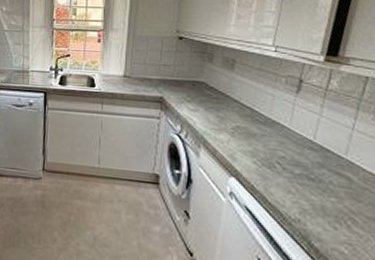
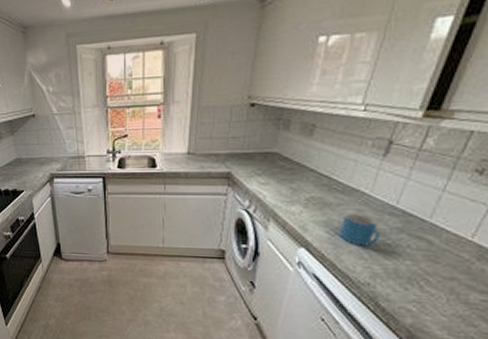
mug: none [266,145,304,180] -> present [339,214,381,247]

